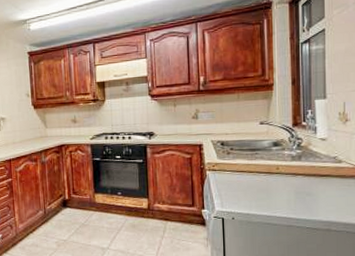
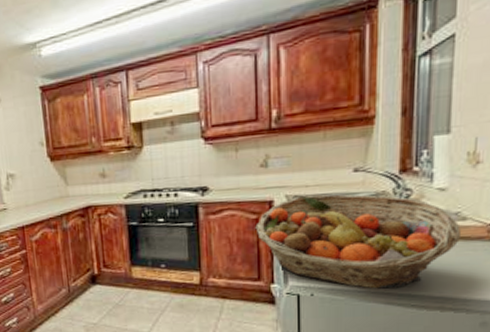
fruit basket: none [189,141,338,215] -> present [255,194,461,289]

